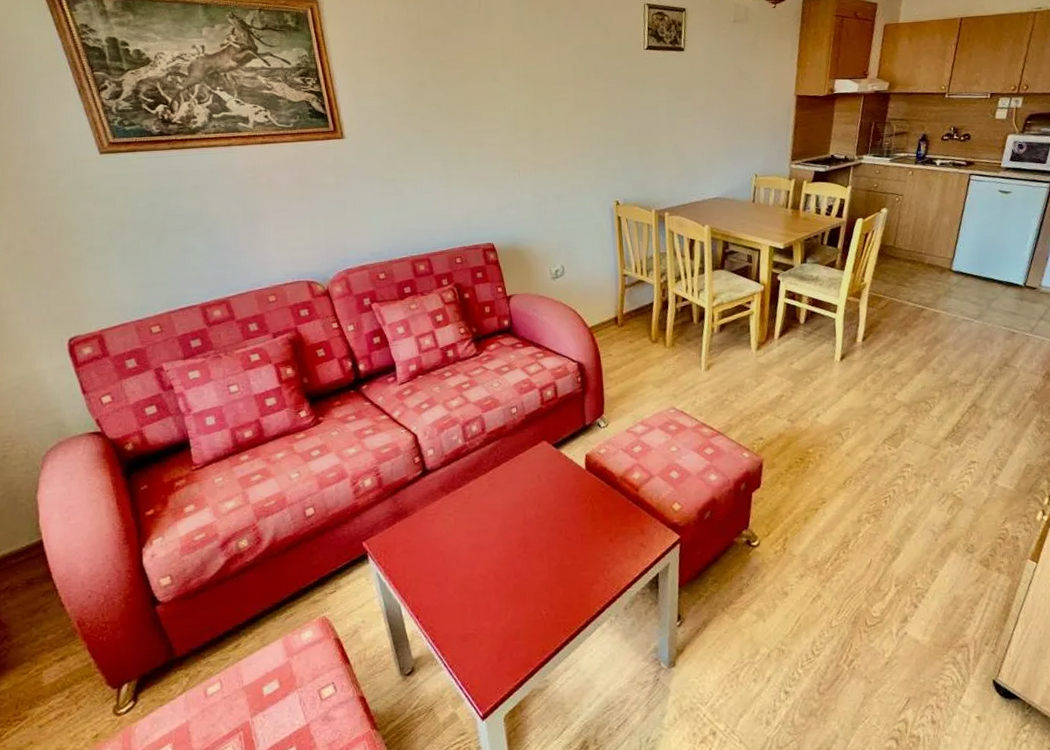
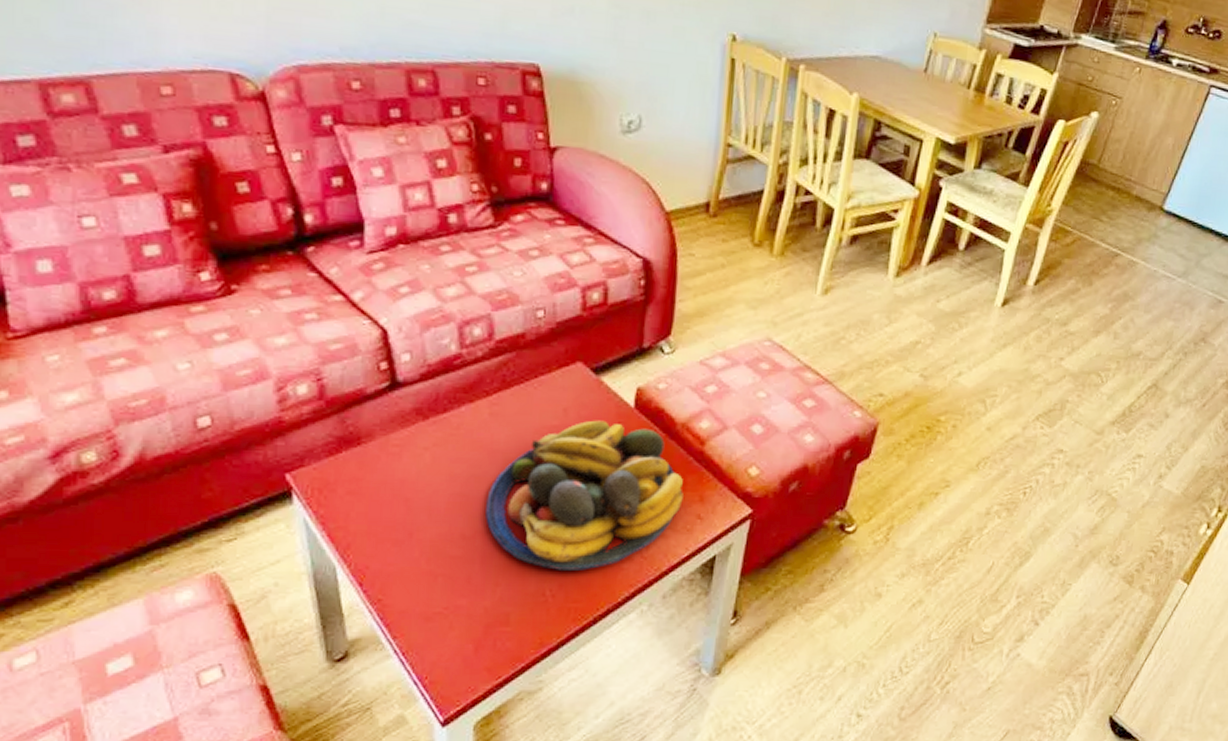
fruit bowl: none [494,481,629,595] -> present [486,420,683,570]

